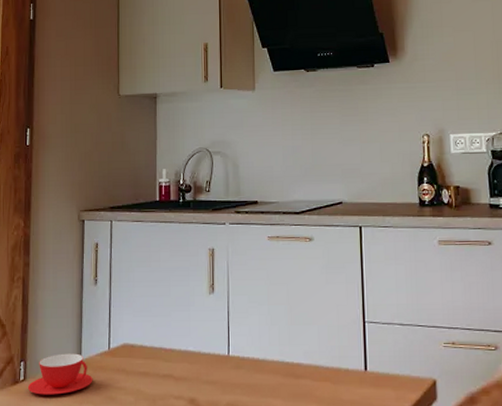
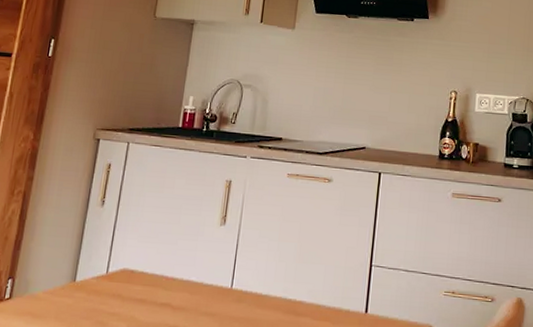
teacup: present [27,353,93,395] -> none [12,273,86,316]

